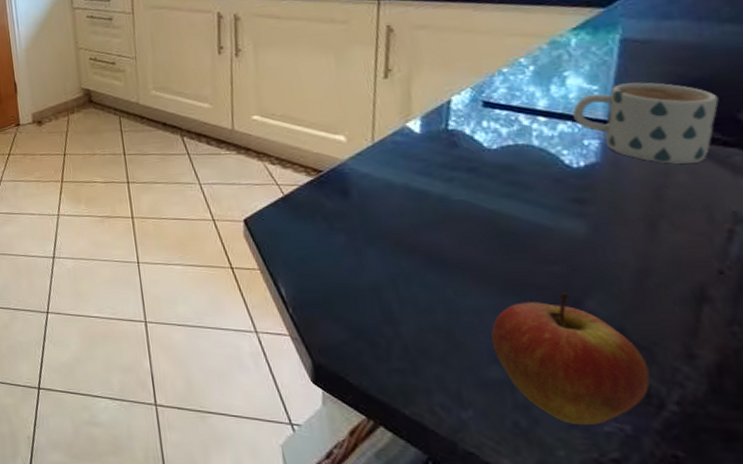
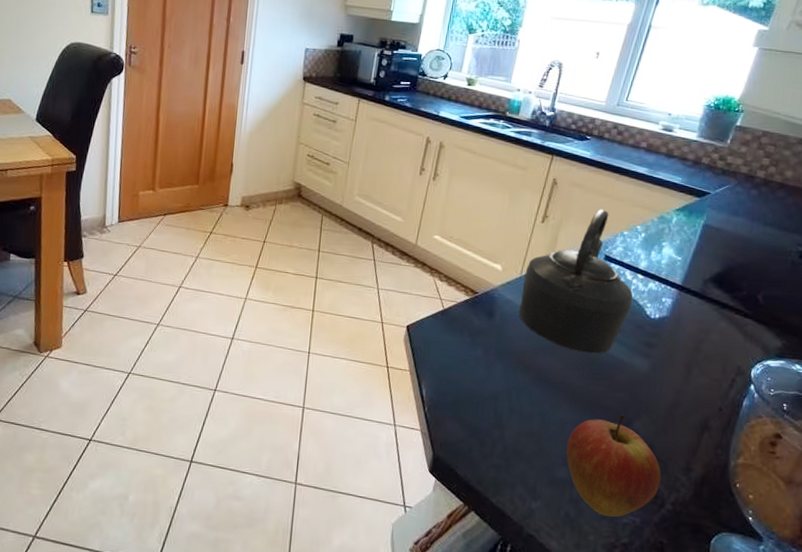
kettle: none [377,48,539,223] -> present [519,209,633,354]
mug: present [572,82,719,164] -> none [661,258,750,327]

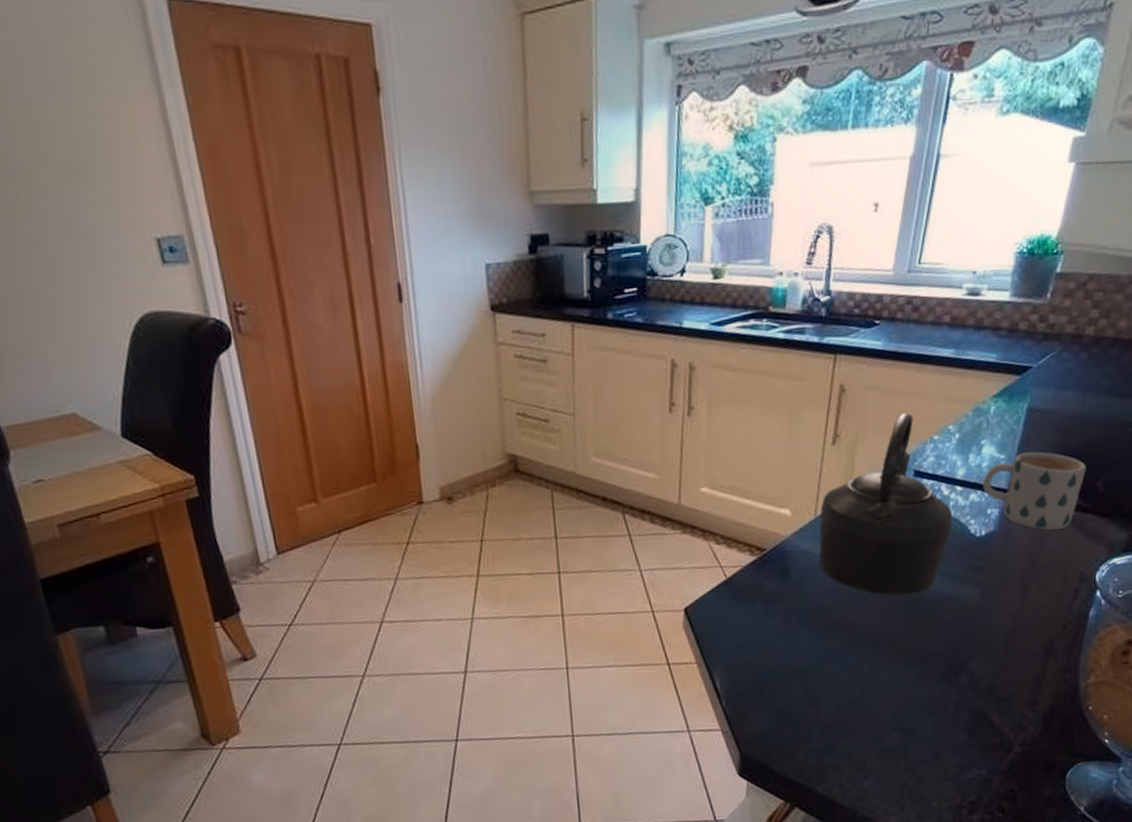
apple: present [566,414,661,517] -> none [894,657,1005,777]
mug: none [661,258,750,327] -> present [983,451,1086,530]

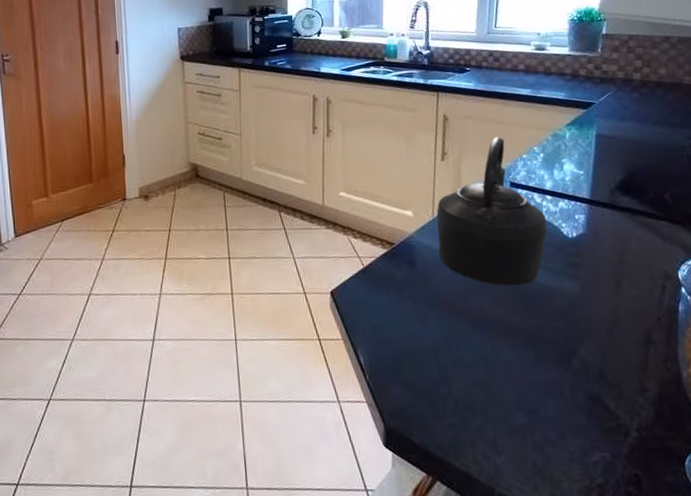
mug: present [983,451,1086,530] -> none [568,169,654,234]

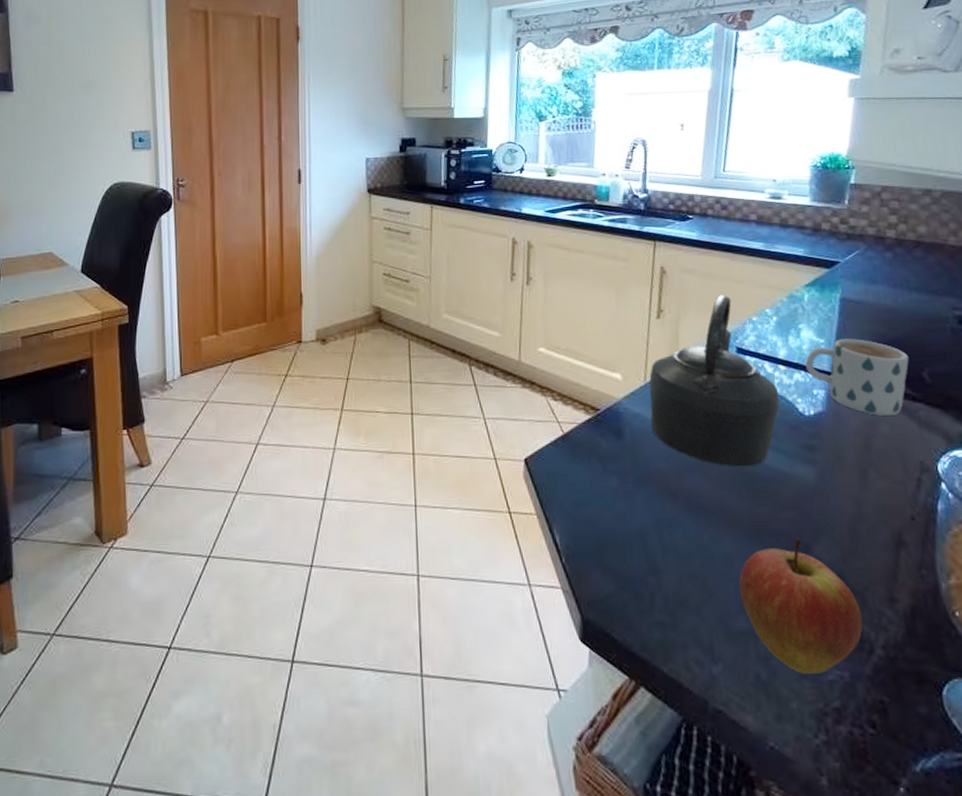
apple: none [517,343,620,458] -> present [739,538,863,674]
mug: none [568,169,654,234] -> present [805,339,909,416]

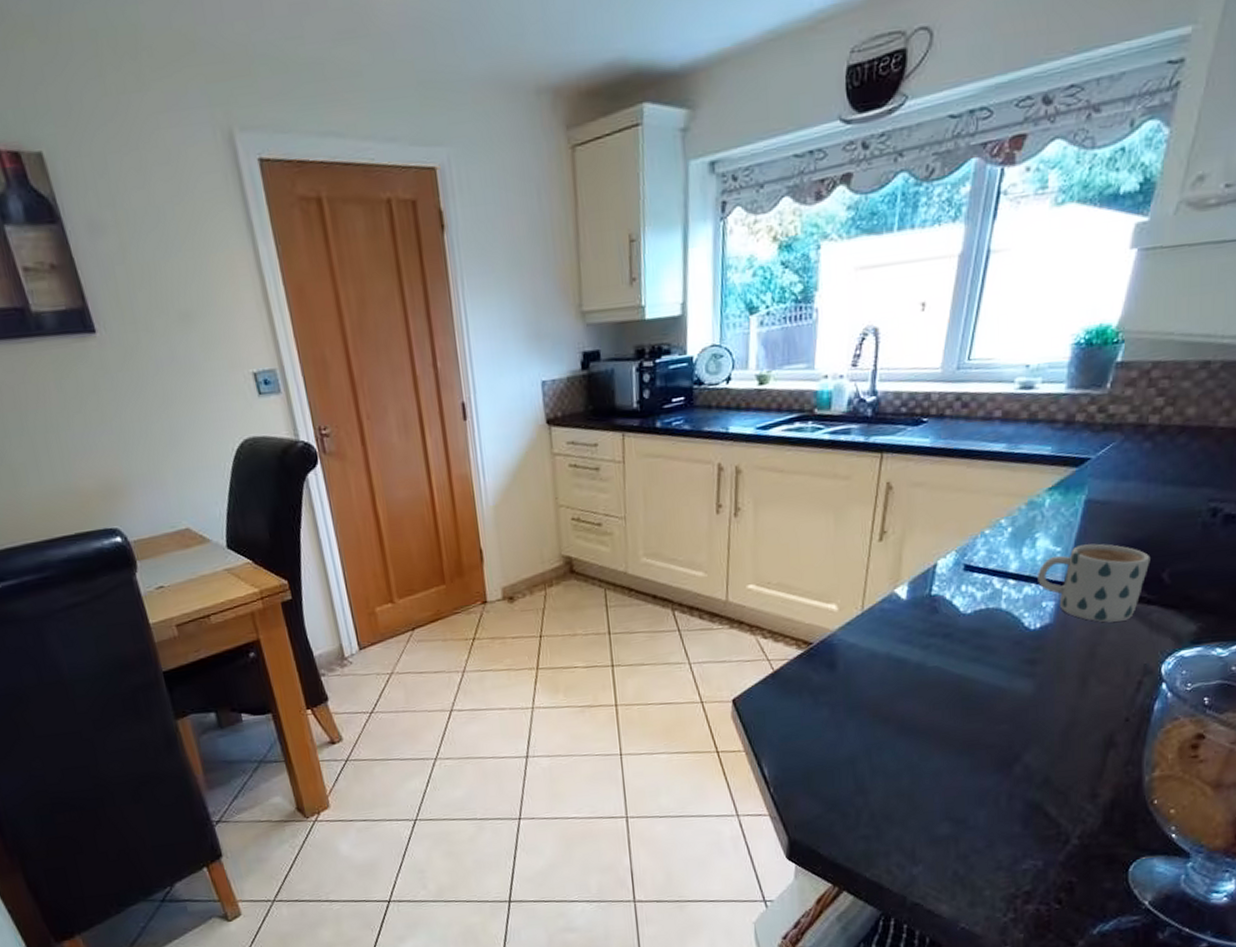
kettle: present [649,295,780,467] -> none [866,508,1005,688]
apple: present [739,538,863,674] -> none [945,749,1062,866]

